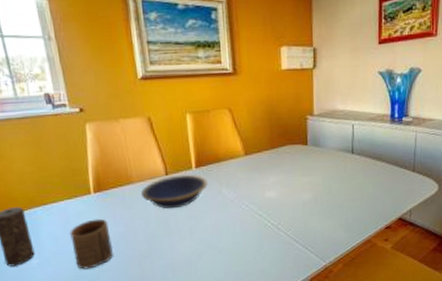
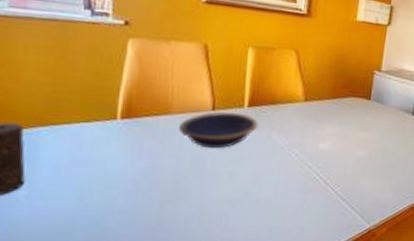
cup: present [70,218,114,270] -> none [77,149,131,209]

